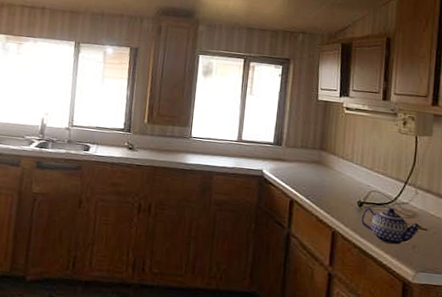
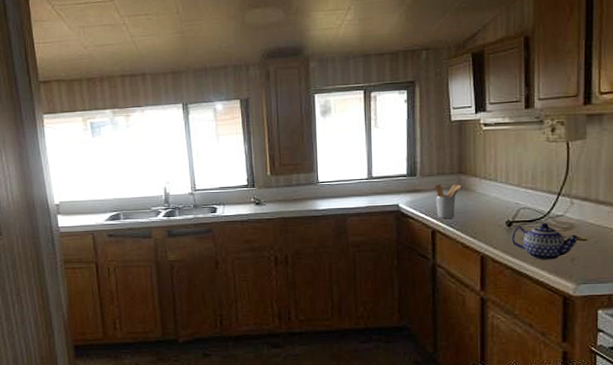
utensil holder: none [296,156,321,191] -> present [435,184,462,219]

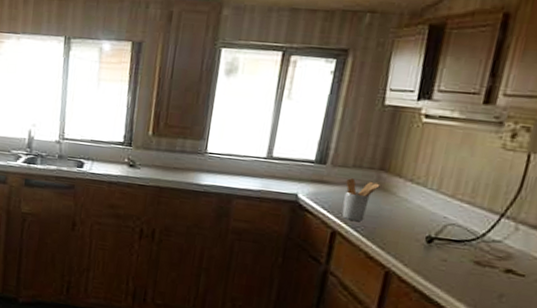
teapot: present [512,223,579,260] -> none [428,244,516,292]

